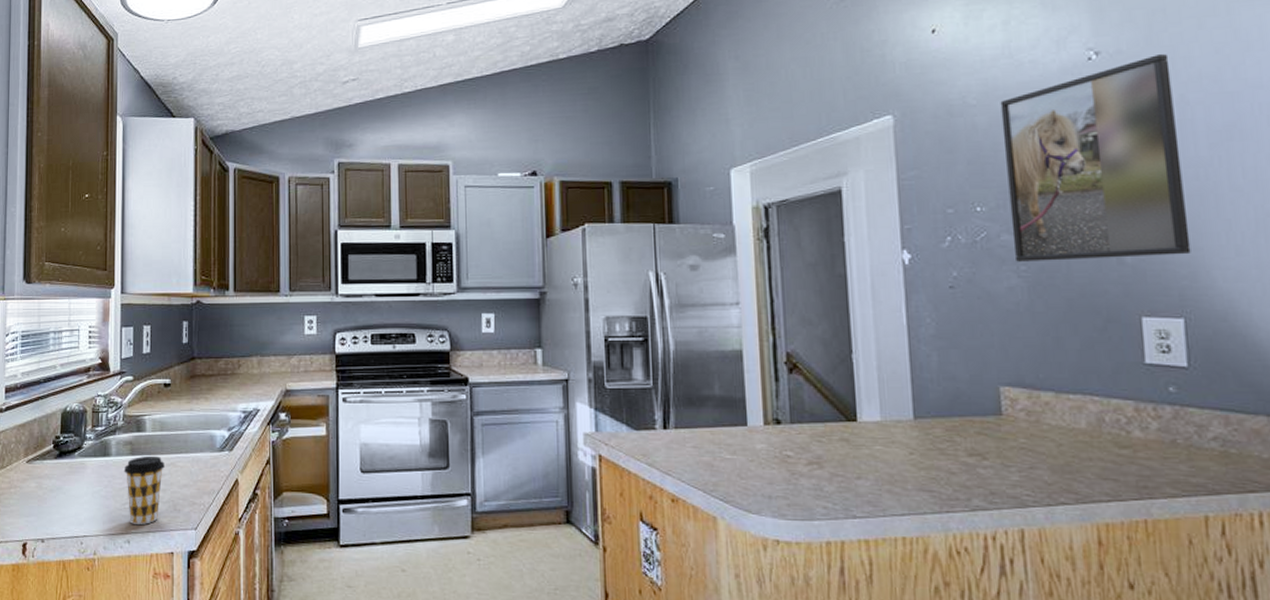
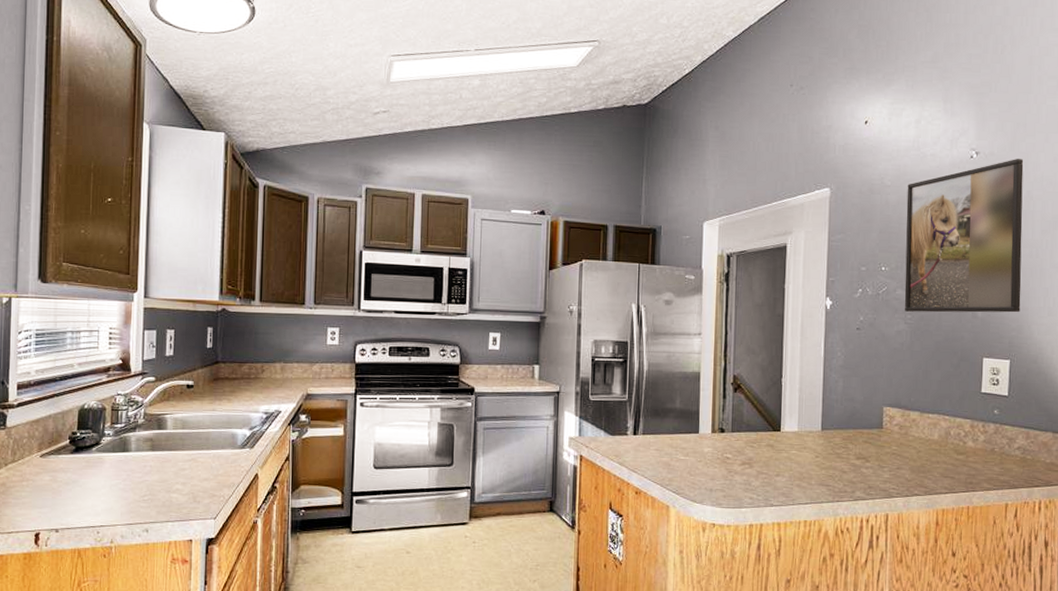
coffee cup: present [123,455,164,525] -> none [143,451,185,515]

